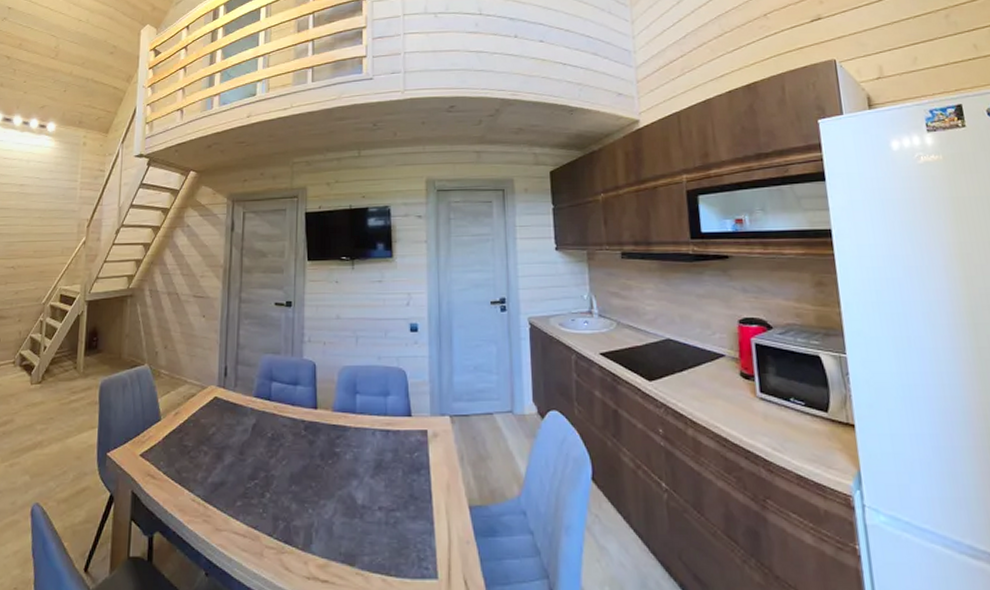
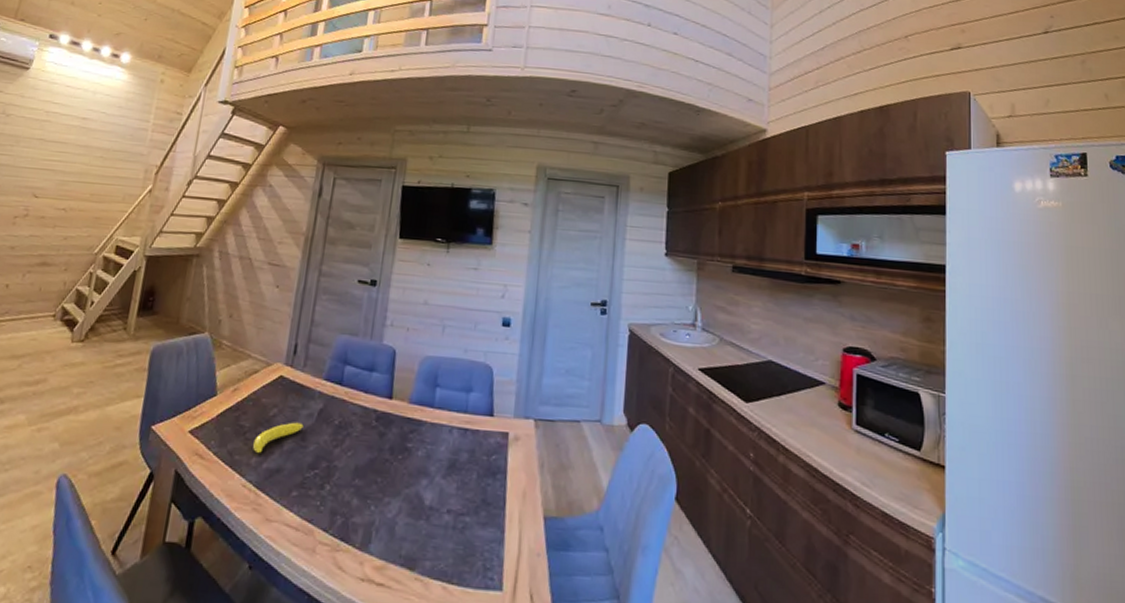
banana: none [198,438,240,469] -> present [253,422,304,453]

